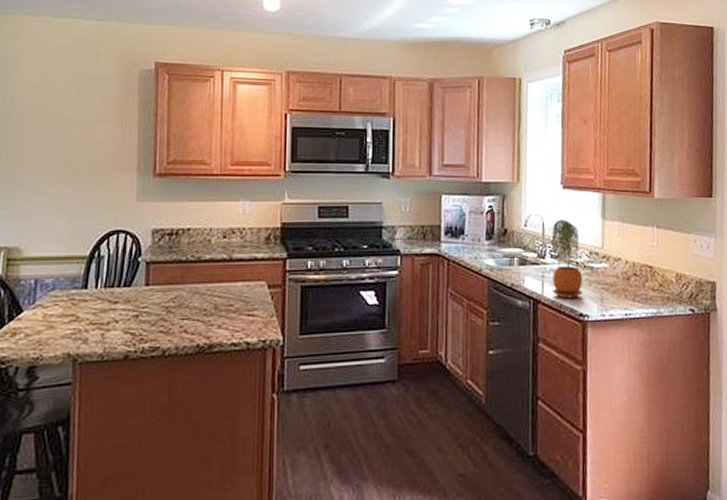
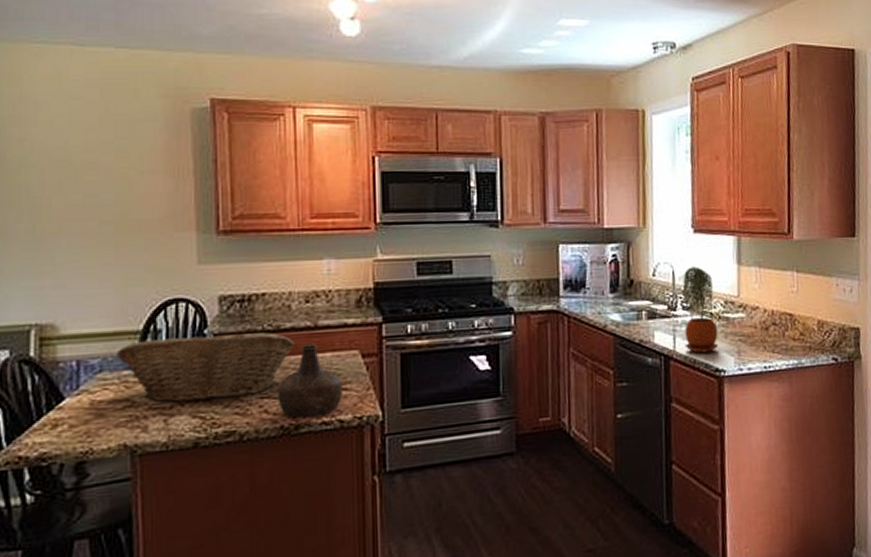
fruit basket: none [67,262,212,320] -> present [117,332,295,402]
bottle: none [195,273,251,338] -> present [277,343,343,418]

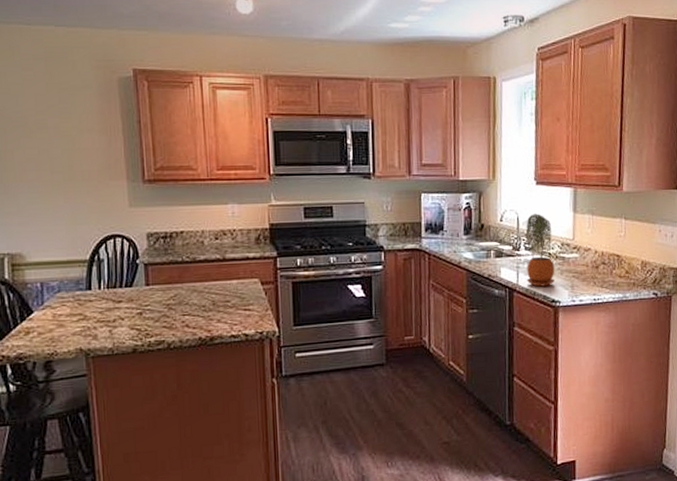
fruit basket: present [117,332,295,402] -> none [70,263,208,317]
bottle: present [277,343,343,418] -> none [195,272,247,332]

